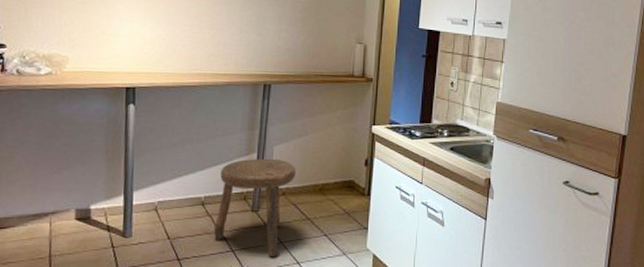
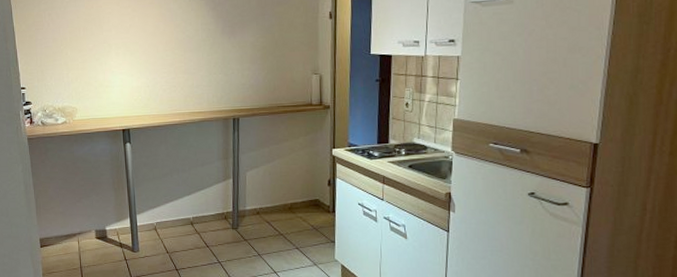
stool: present [213,158,296,258] -> none [202,183,267,268]

